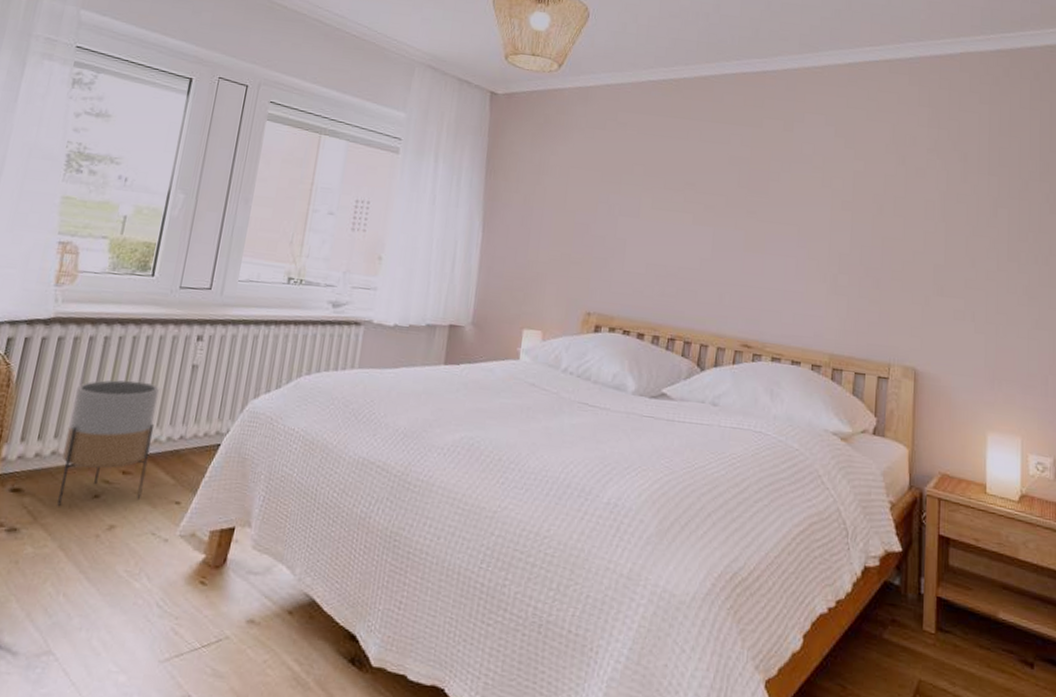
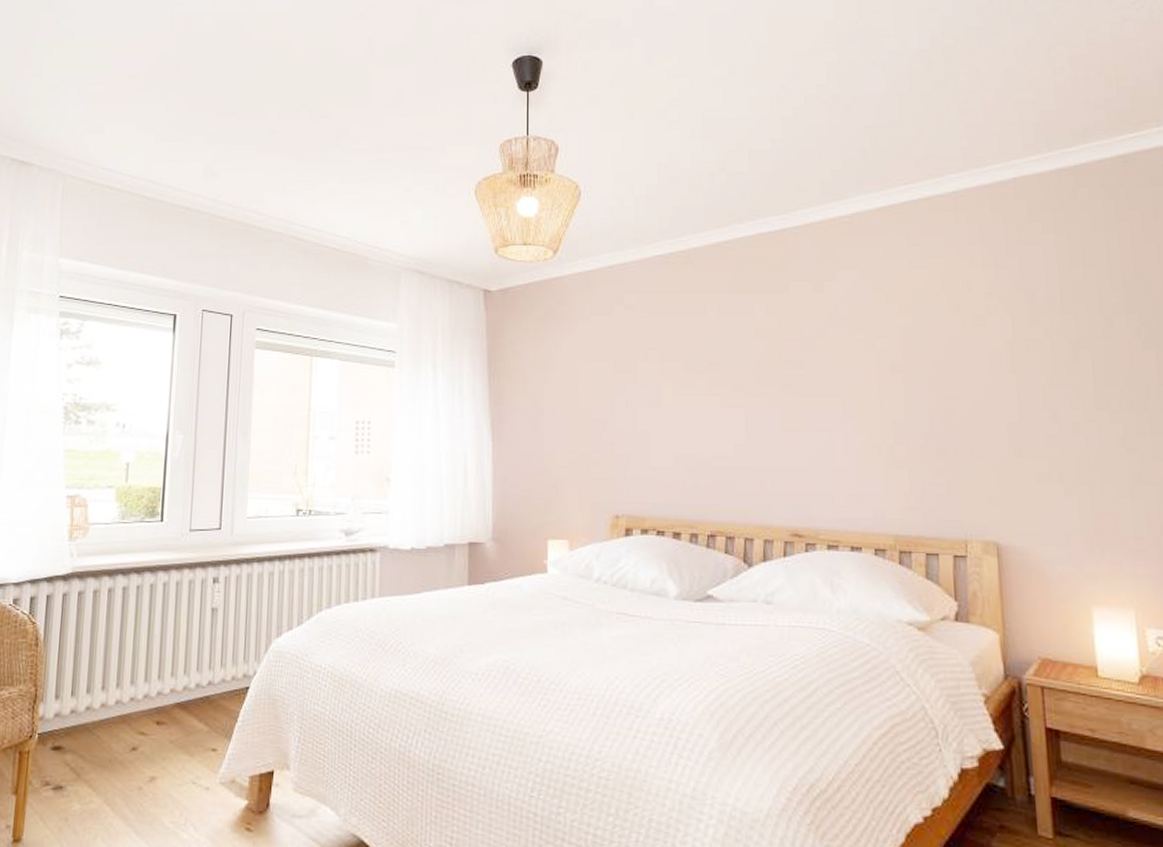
planter: present [57,380,161,506] -> none [96,629,183,761]

